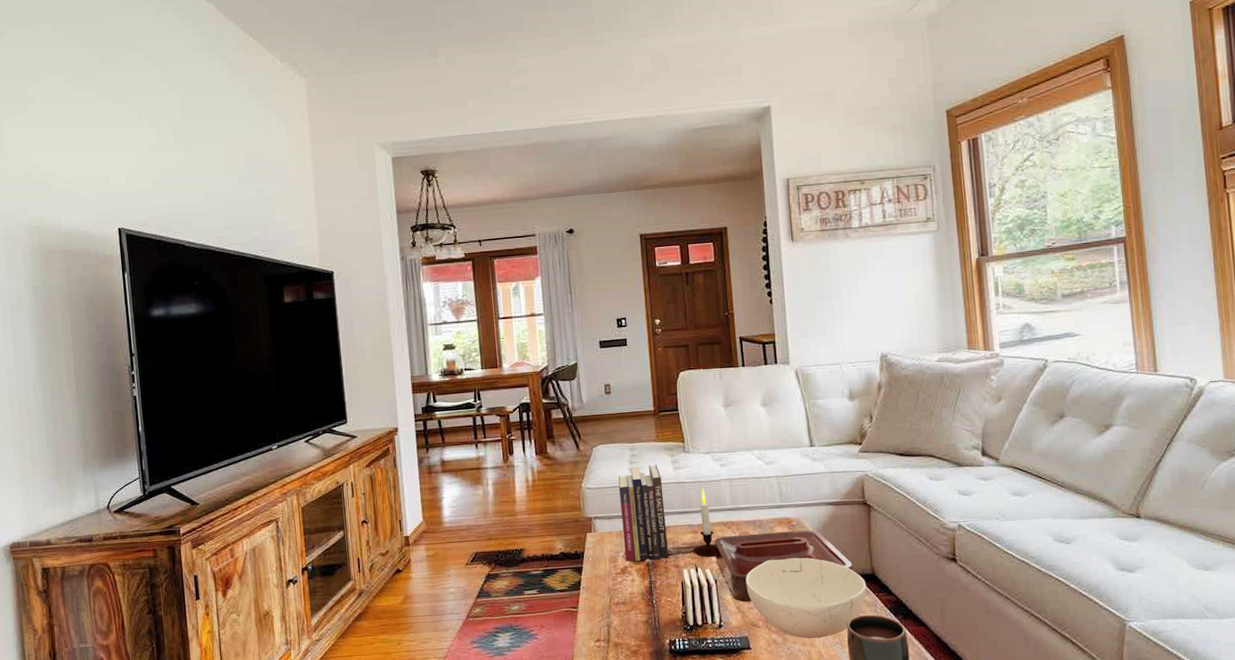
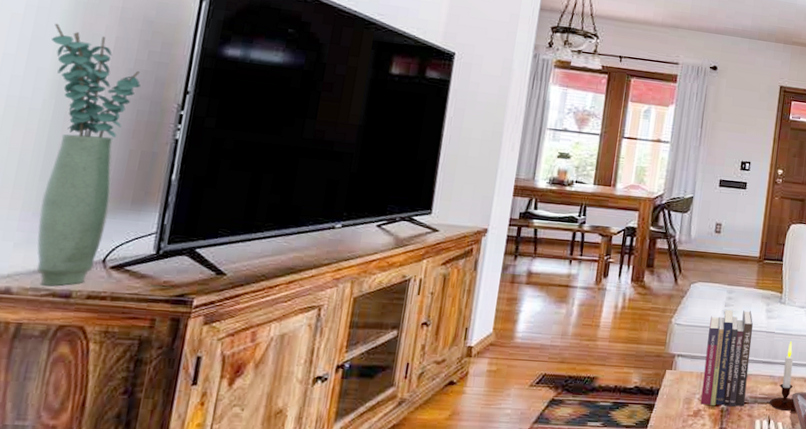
vase: none [25,318,103,534] -> present [36,23,140,287]

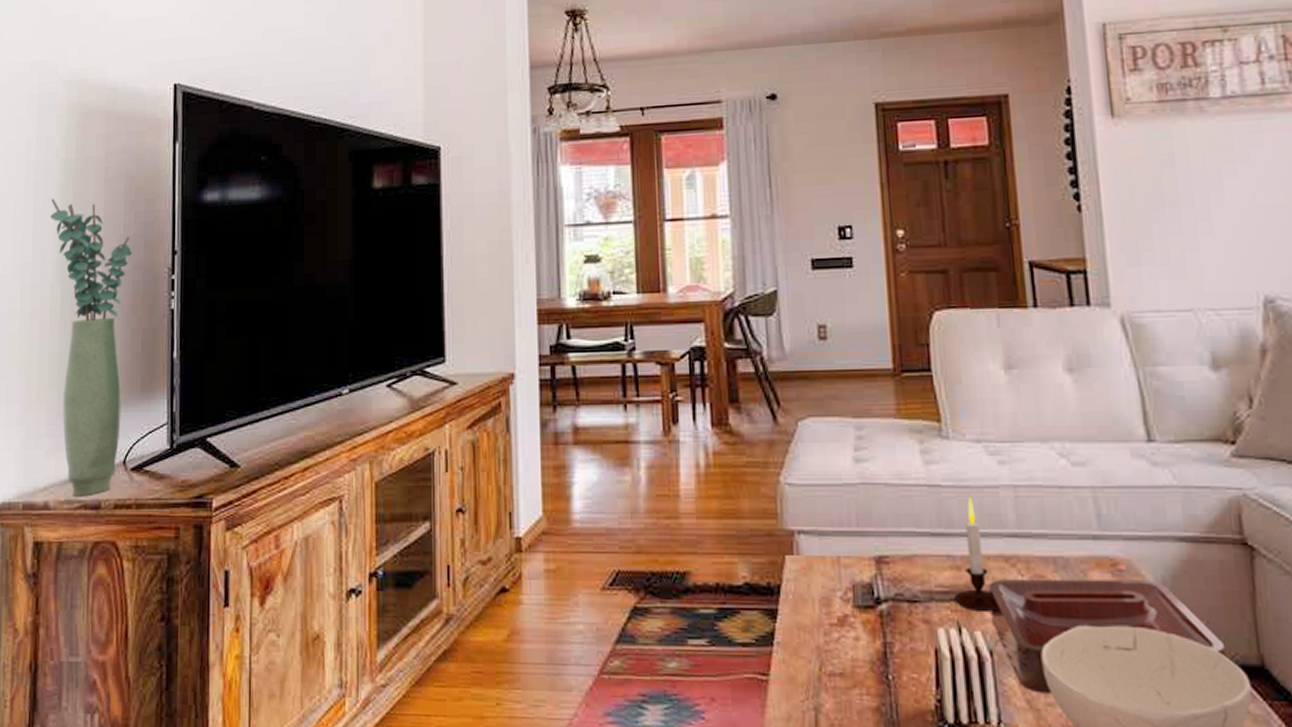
books: present [700,309,753,406] -> none [836,454,914,609]

